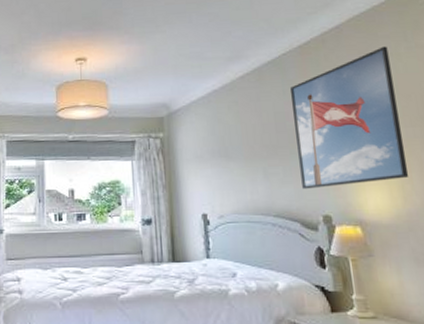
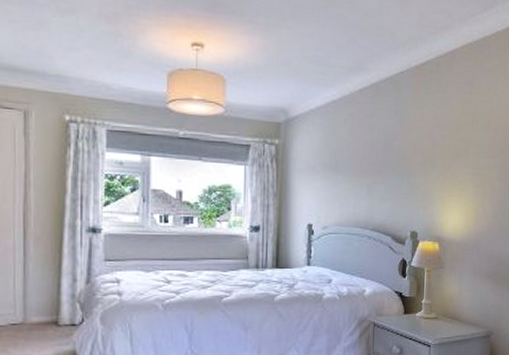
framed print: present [290,46,409,190] -> none [398,78,489,207]

